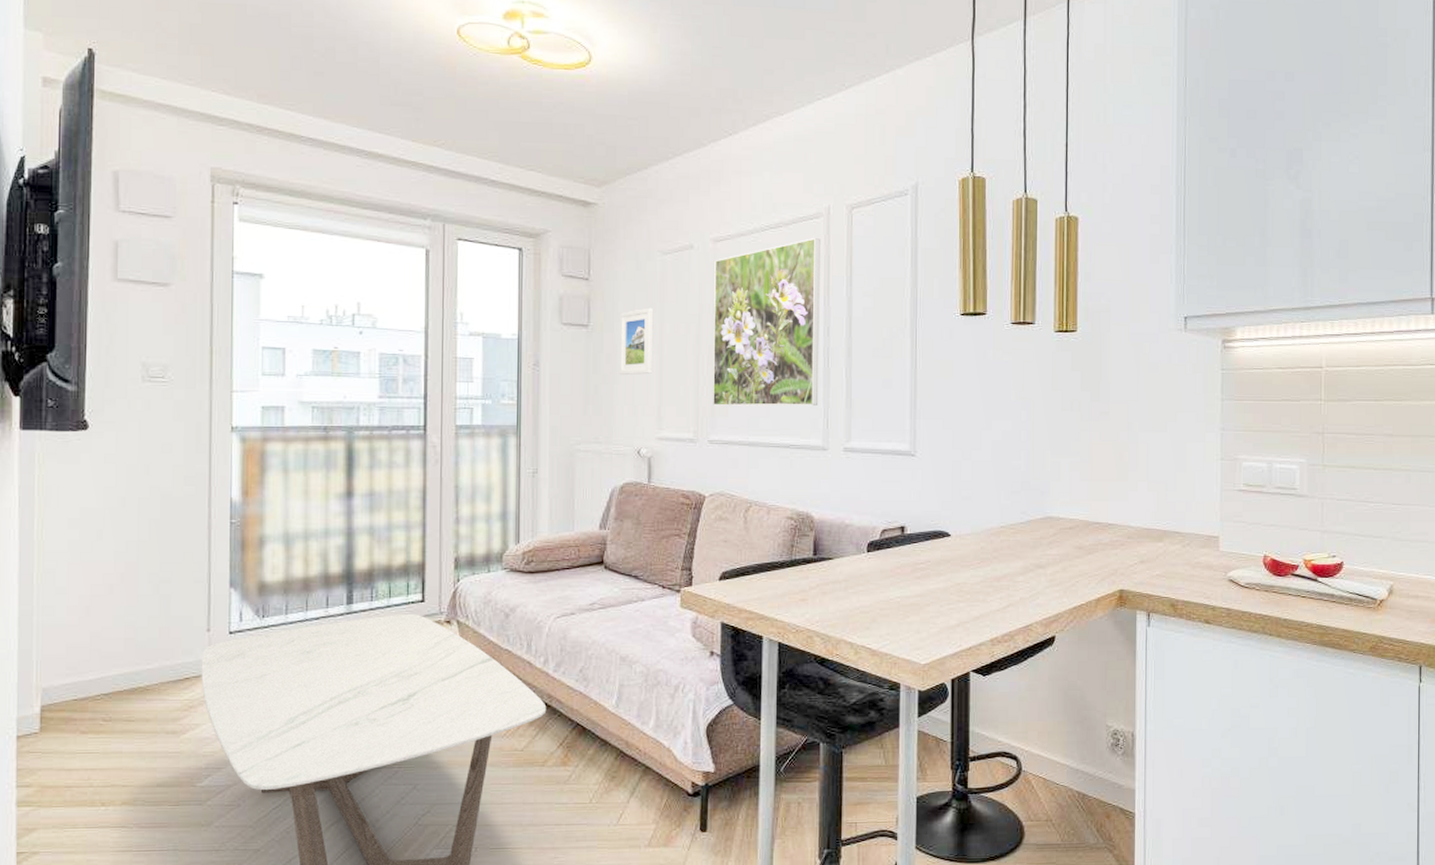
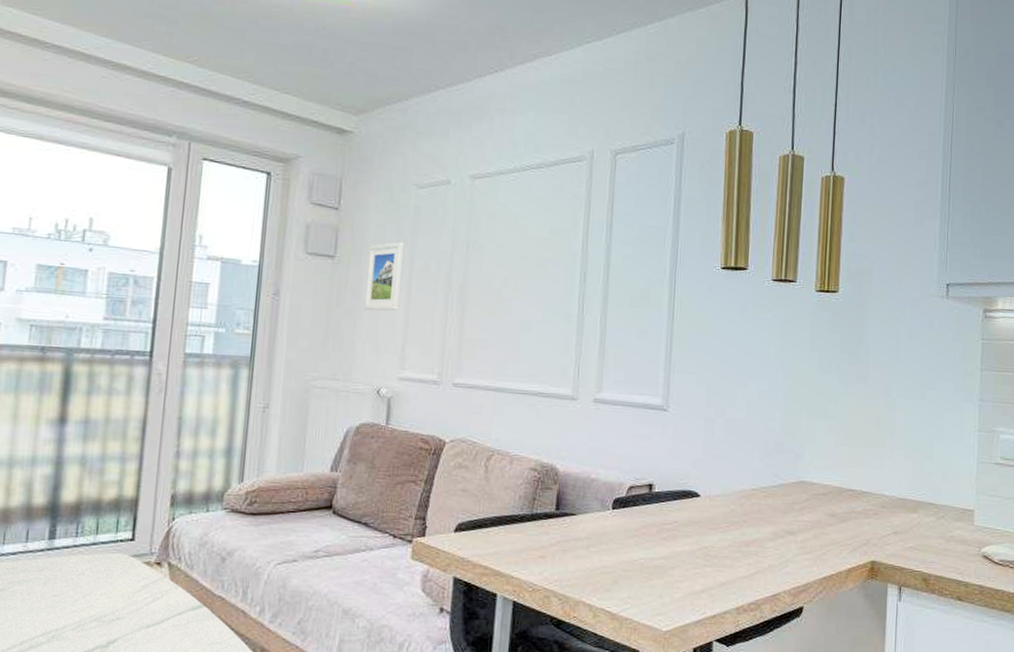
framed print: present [713,237,820,406] -> none [460,180,582,353]

